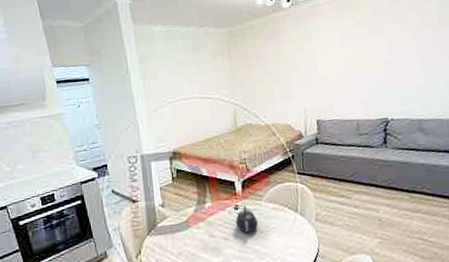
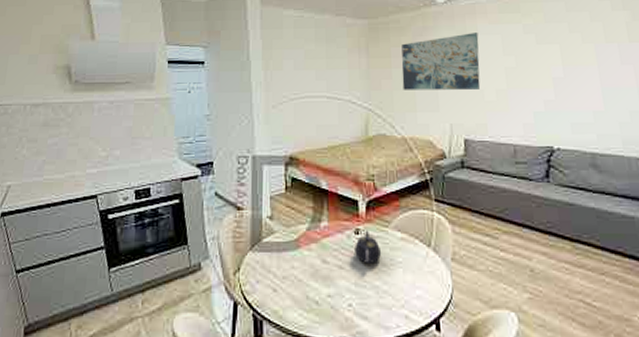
wall art: none [257,30,326,85] -> present [401,33,481,90]

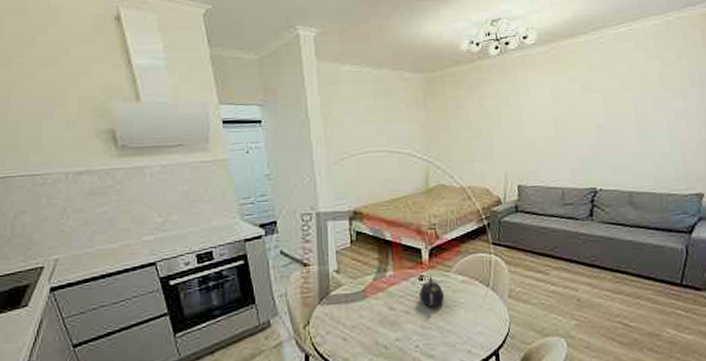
wall art: present [401,33,481,90] -> none [458,84,532,142]

